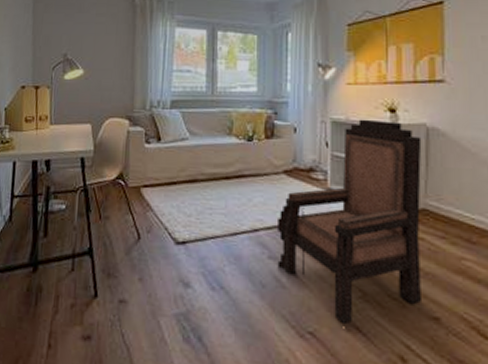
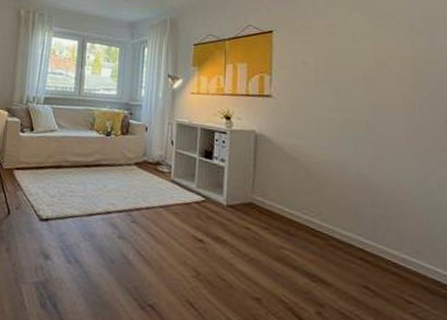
armchair: present [277,119,422,325] -> none [125,123,251,300]

